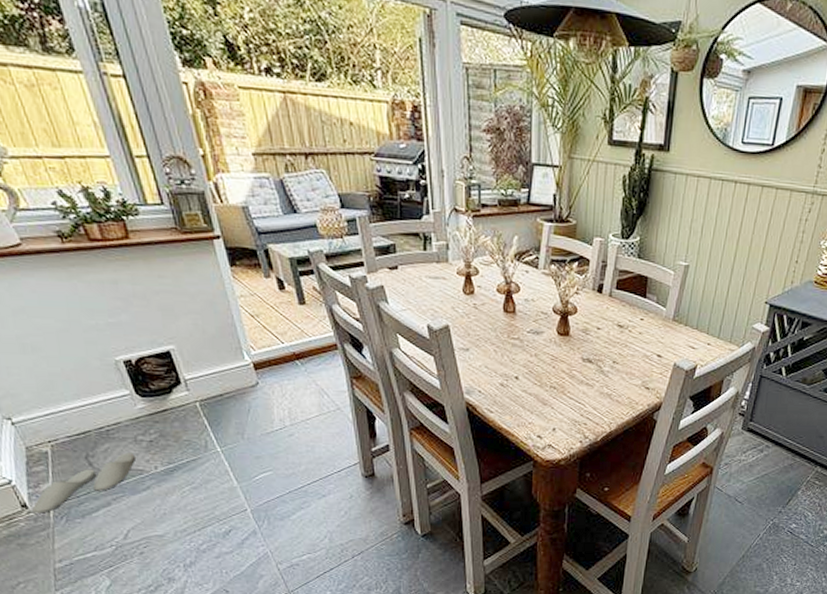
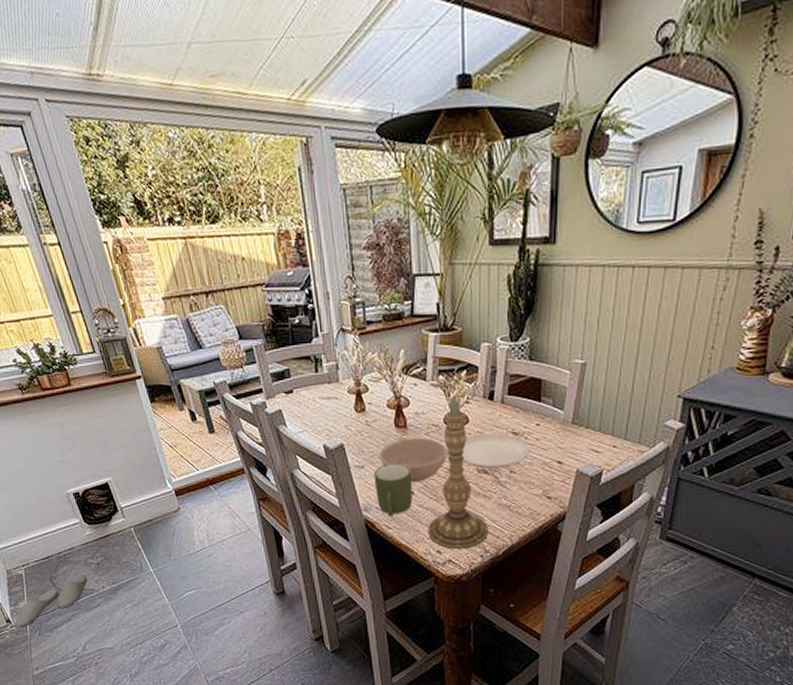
mug: none [479,348,517,401] -> present [374,463,412,517]
bowl: none [485,323,556,368] -> present [378,437,449,482]
candlestick: none [530,286,590,434] -> present [428,396,489,549]
plate: none [568,324,633,358] -> present [462,434,530,468]

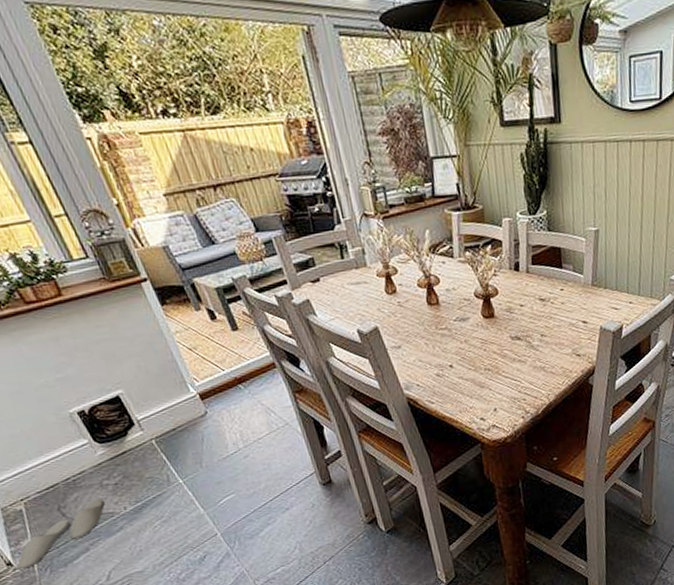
mug: present [374,463,412,517] -> none [411,339,452,392]
bowl: present [378,437,449,482] -> none [414,312,482,356]
candlestick: present [428,396,489,549] -> none [469,270,527,415]
plate: present [462,434,530,468] -> none [494,301,558,335]

